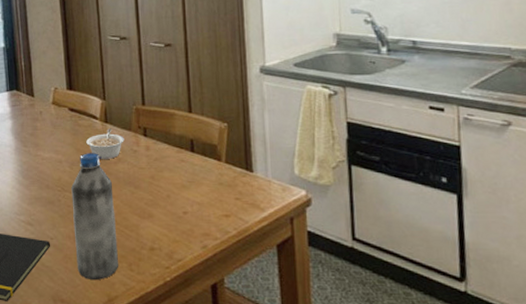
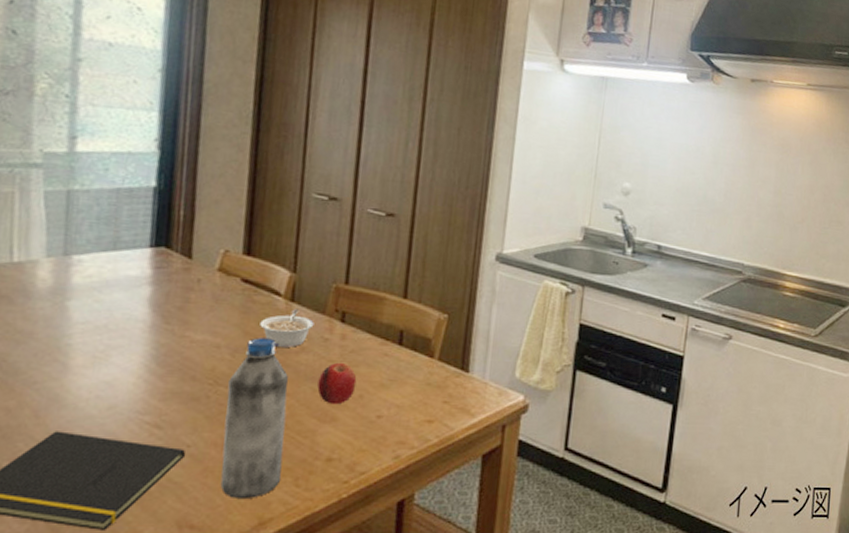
fruit: none [134,169,163,204] -> present [317,362,357,405]

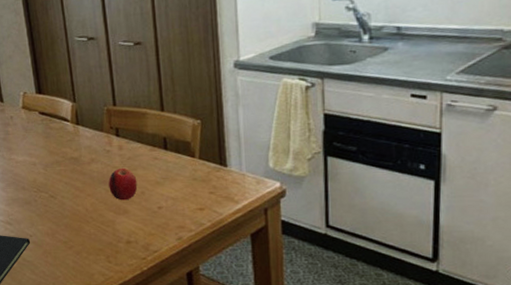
water bottle: present [220,338,289,500] -> none [47,154,97,272]
legume: present [260,309,314,347] -> none [58,130,97,160]

